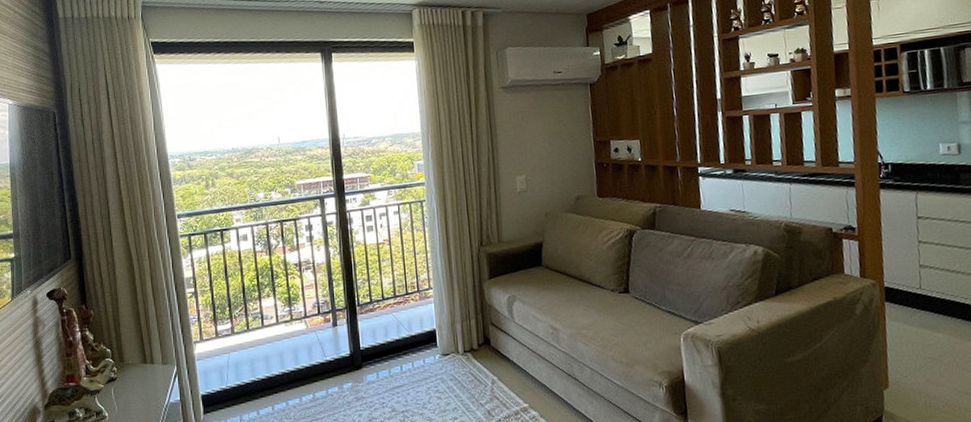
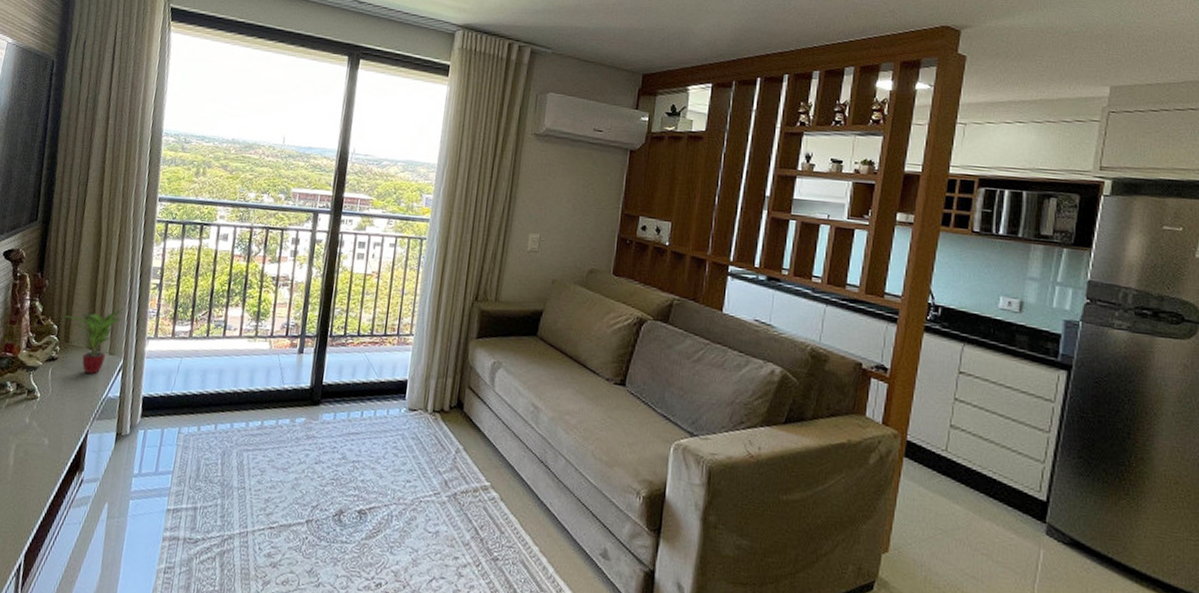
potted plant: none [113,322,168,385] -> present [63,309,124,374]

